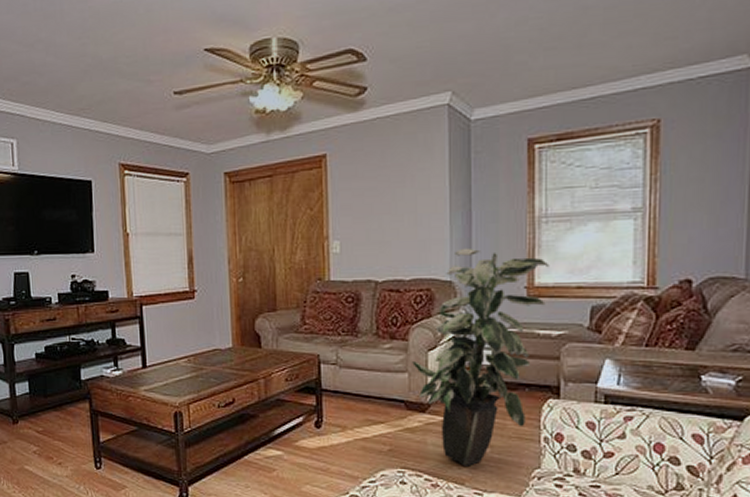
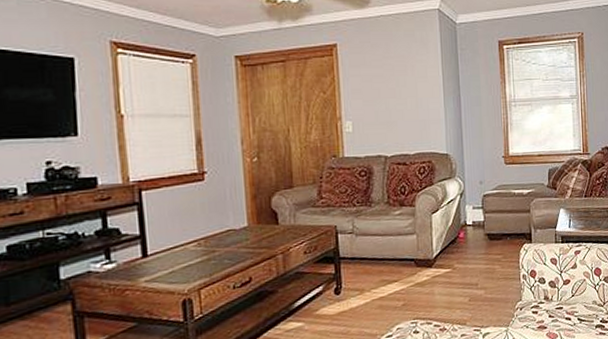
indoor plant: present [412,247,550,467] -> none [419,126,519,309]

